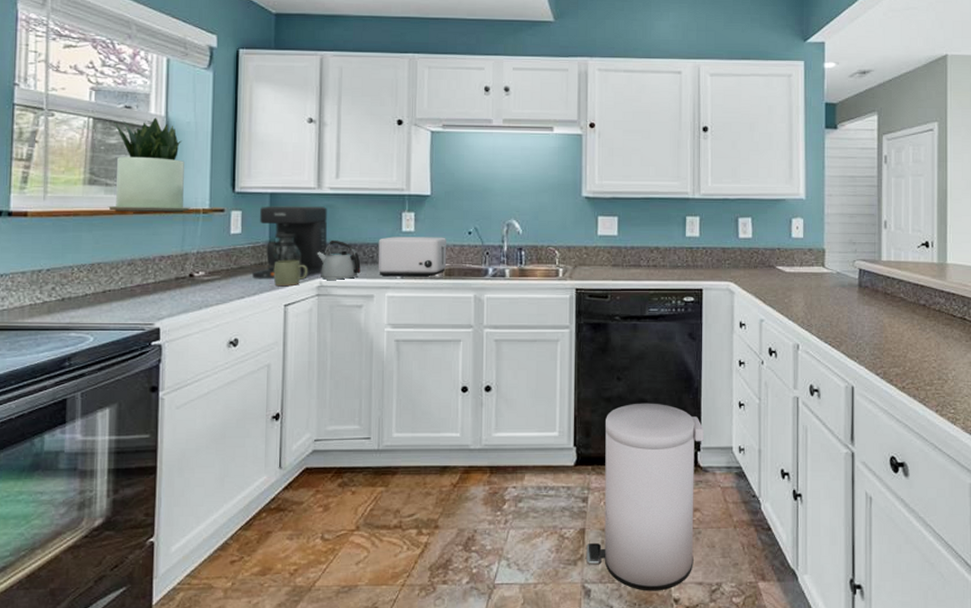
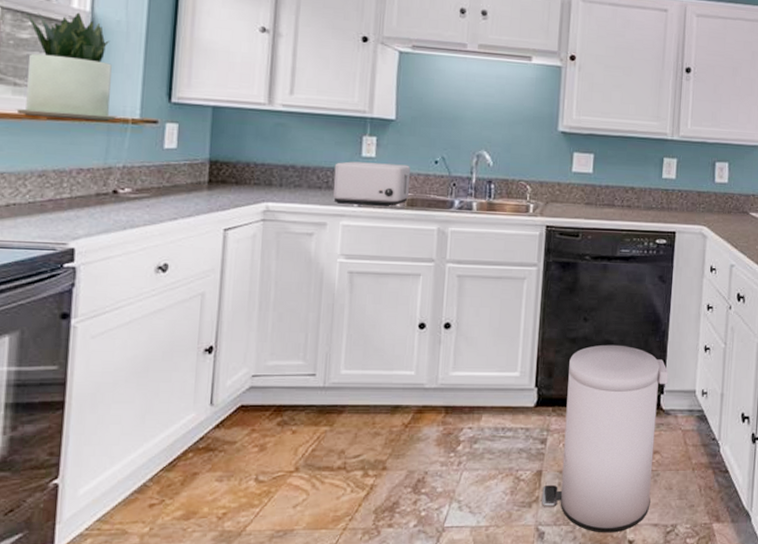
coffee maker: present [252,206,328,279] -> none [188,120,278,201]
mug: present [273,259,308,287] -> none [212,179,253,209]
kettle: present [316,239,361,281] -> none [263,161,314,206]

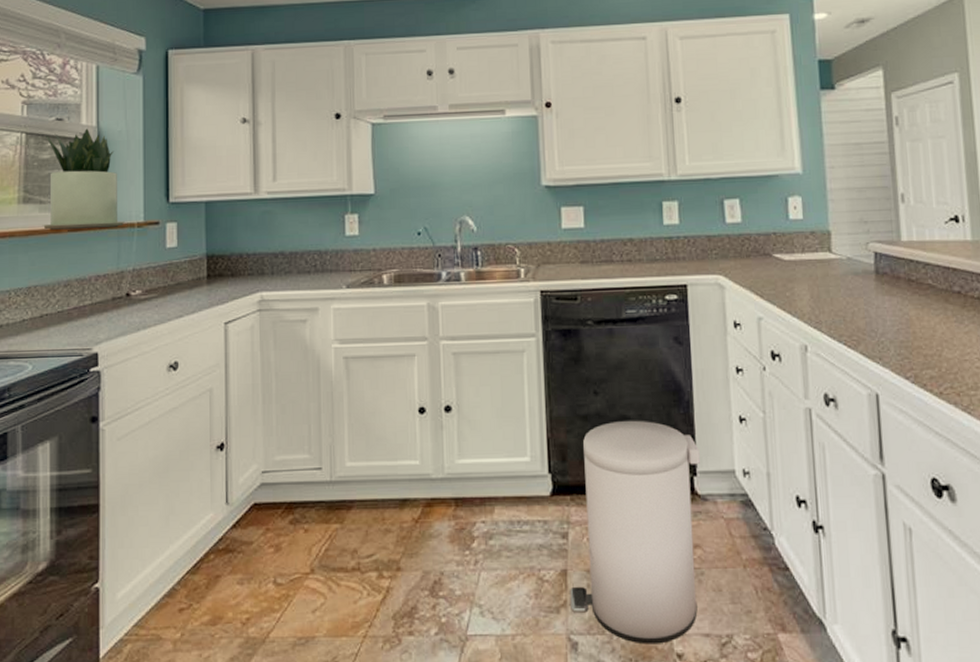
toaster: present [332,161,411,205] -> none [321,240,396,286]

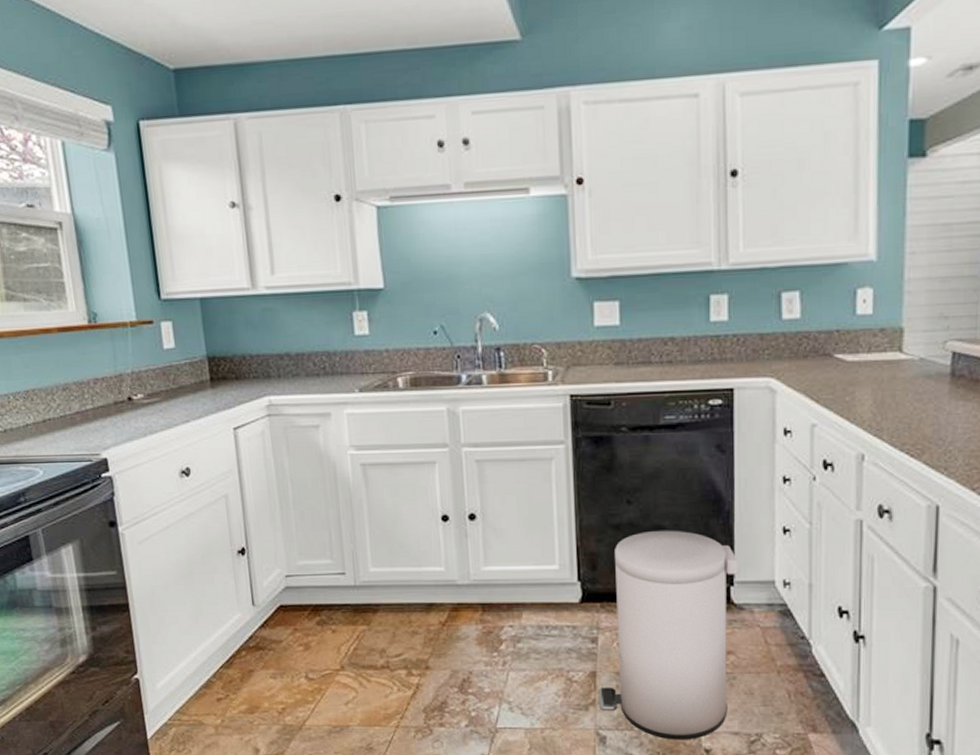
planter: present [42,128,125,231] -> none [18,216,117,331]

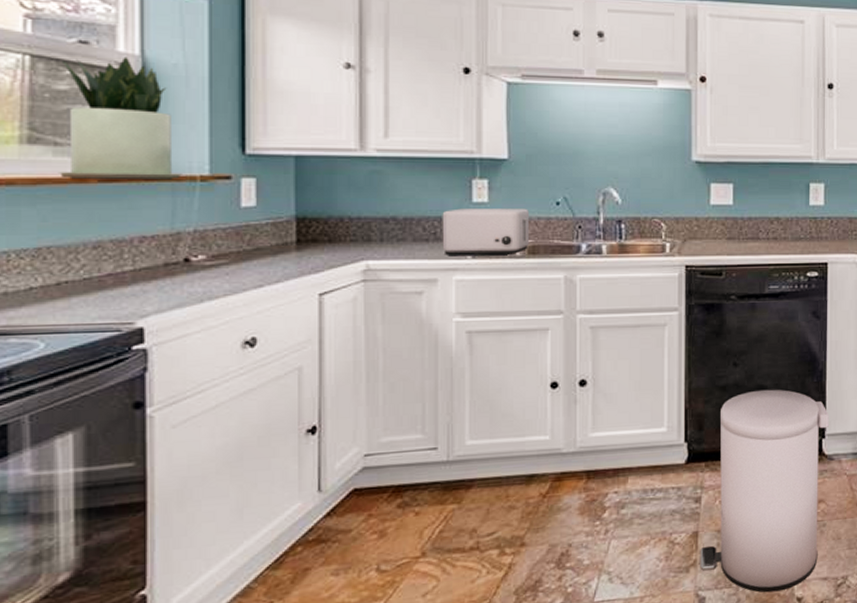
planter: none [18,216,117,331] -> present [58,56,182,181]
toaster: none [328,339,412,389] -> present [442,208,530,255]

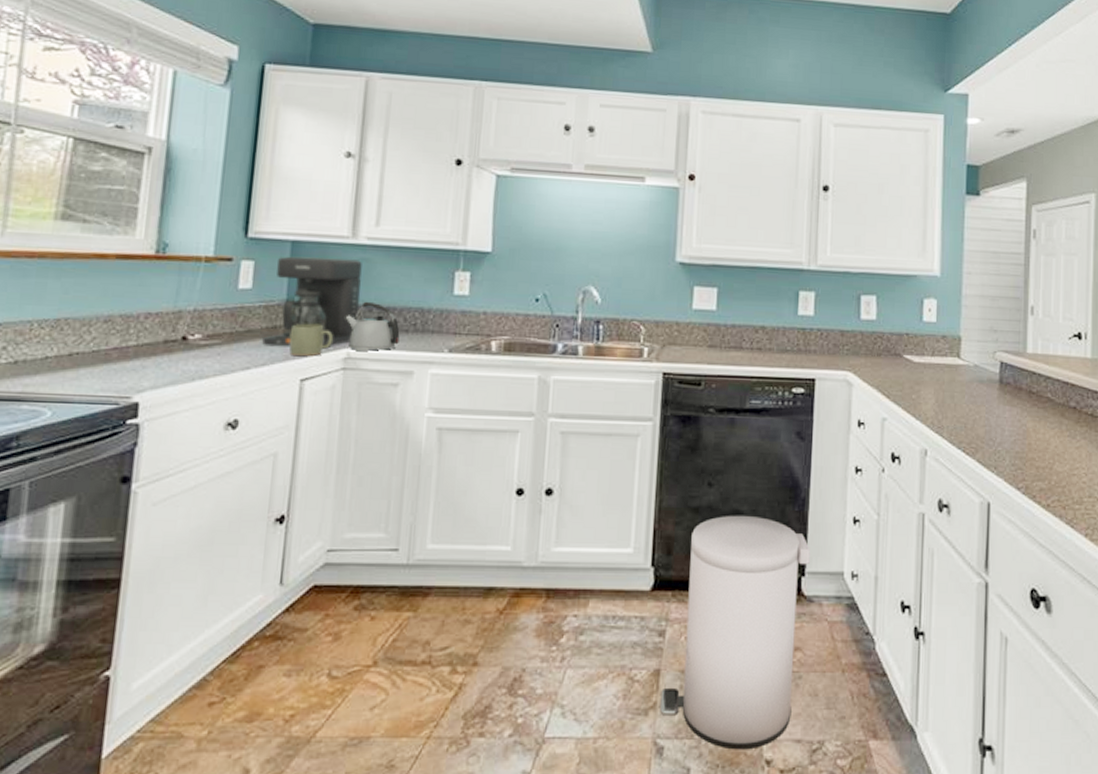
planter: present [58,56,182,181] -> none [83,141,190,260]
coffee maker: none [274,171,375,263] -> present [262,256,362,347]
mug: none [303,238,349,272] -> present [288,323,333,357]
kettle: none [361,213,420,263] -> present [345,301,400,352]
toaster: present [442,208,530,255] -> none [420,300,509,351]

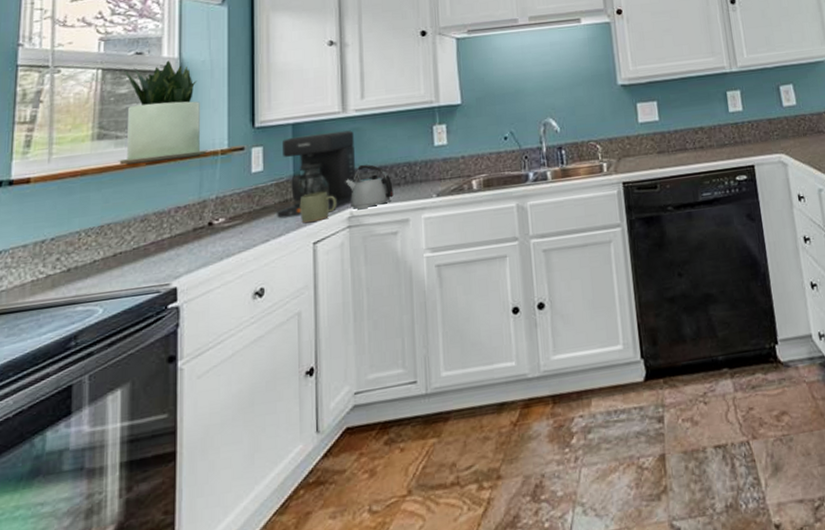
planter: none [83,141,190,260] -> present [117,60,208,166]
pedal bin: present [660,515,810,750] -> none [669,296,790,520]

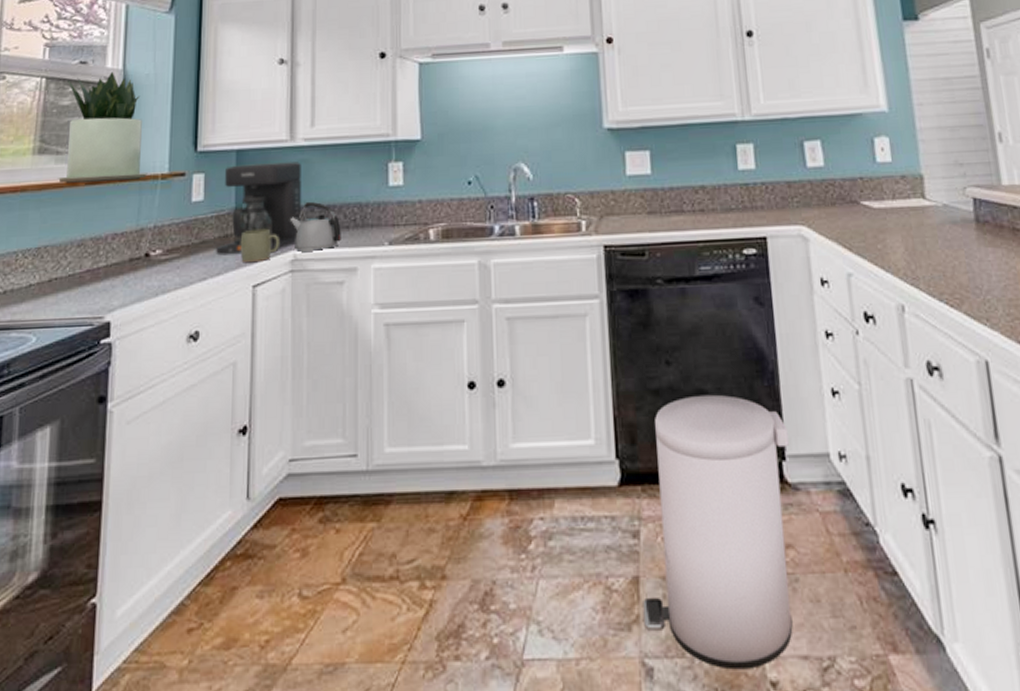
pedal bin: none [669,296,790,520] -> present [643,394,793,670]

